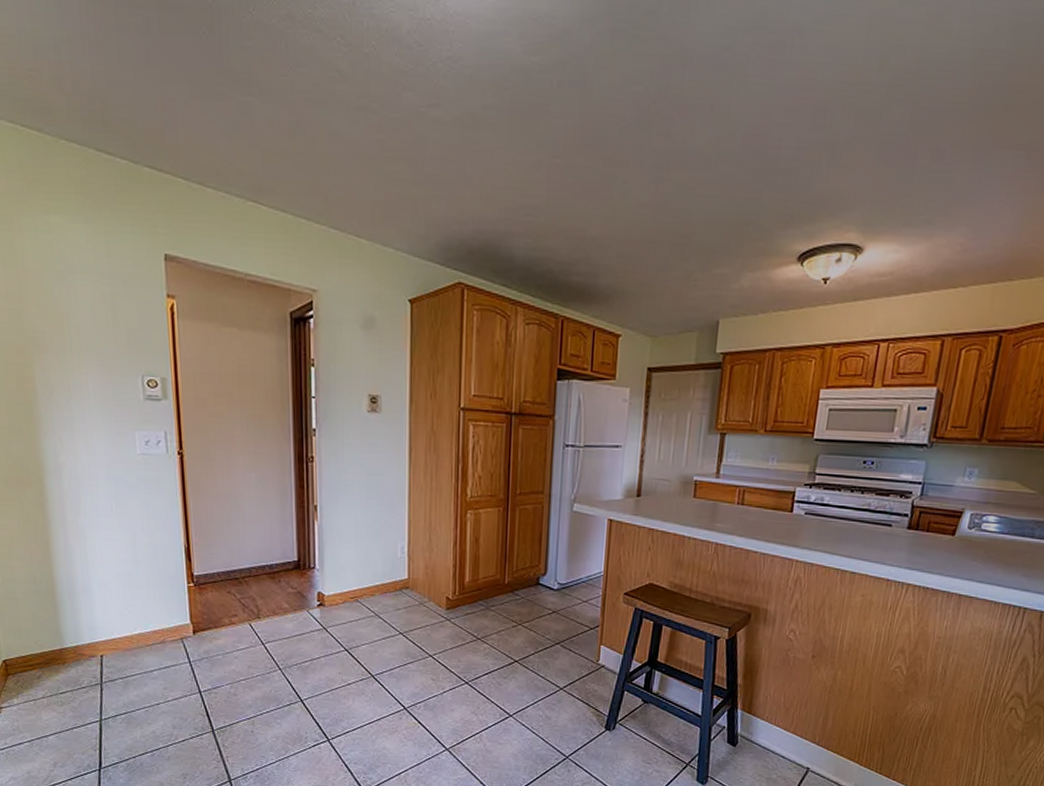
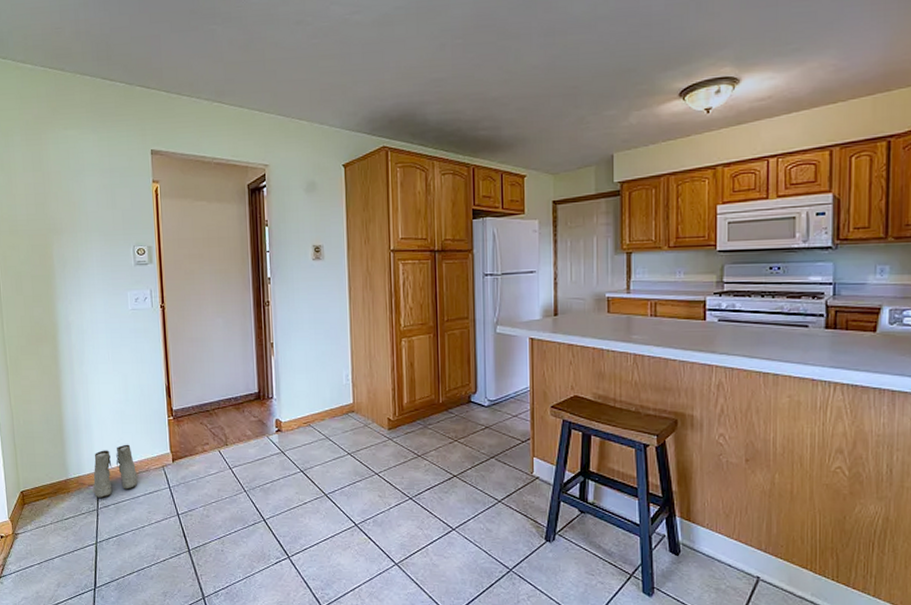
boots: none [95,611,151,671] -> present [93,444,138,498]

